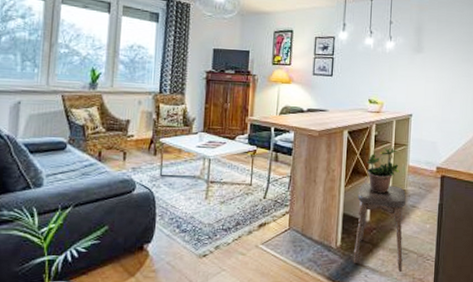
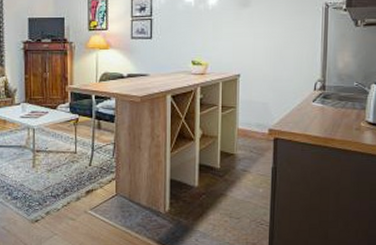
stool: present [353,183,406,273] -> none [182,147,236,237]
potted plant: present [365,145,400,193] -> none [191,109,229,157]

